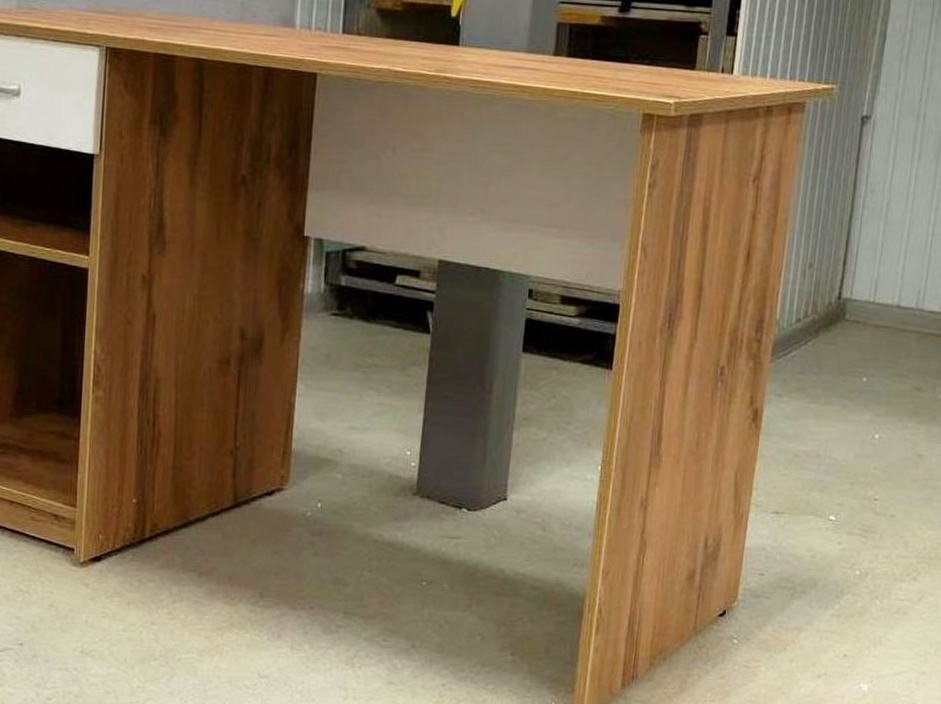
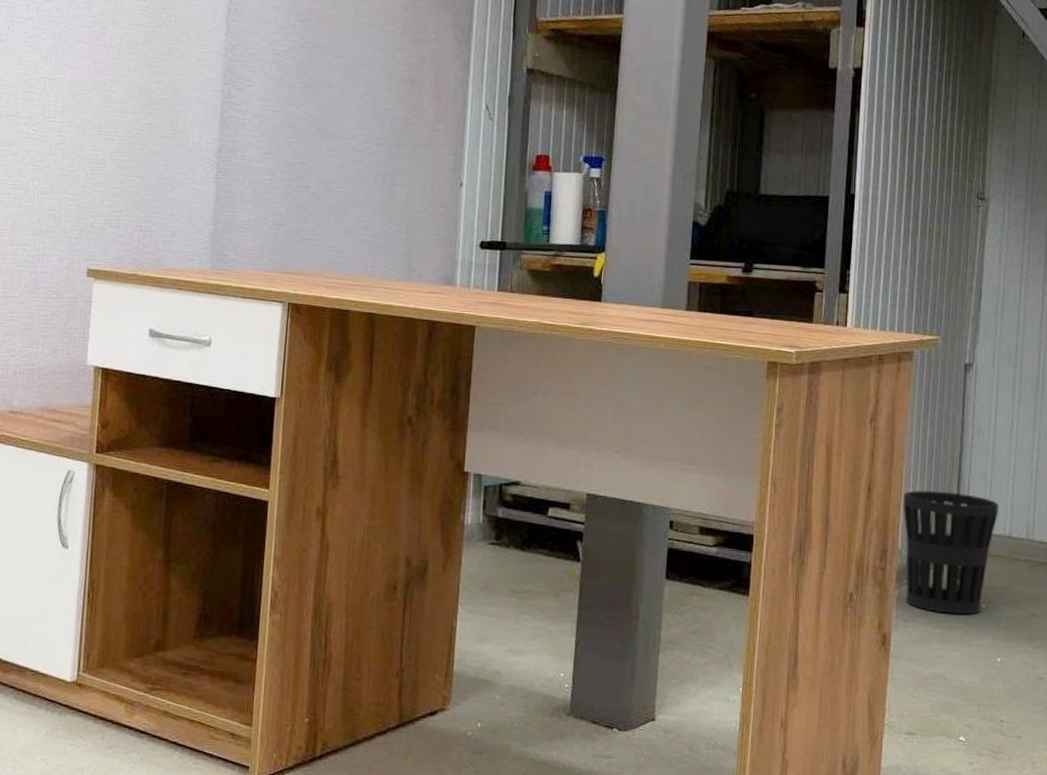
wastebasket: none [781,256,889,389] -> present [903,490,999,615]

